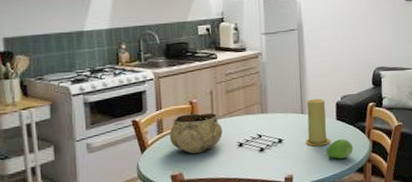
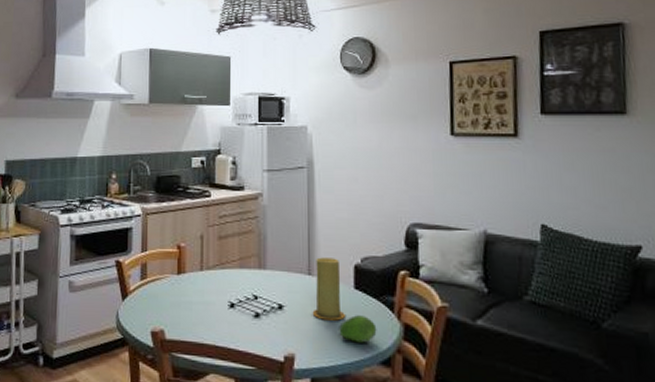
decorative bowl: present [169,112,223,154] -> none [153,260,212,309]

